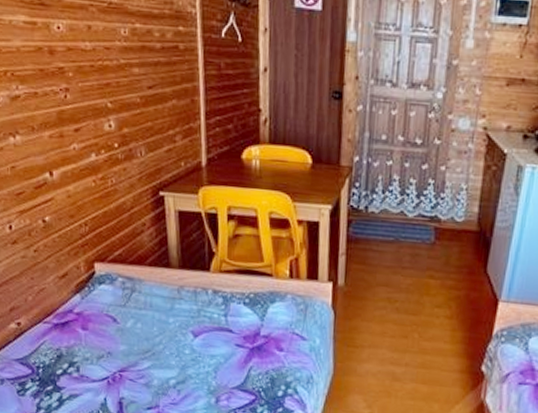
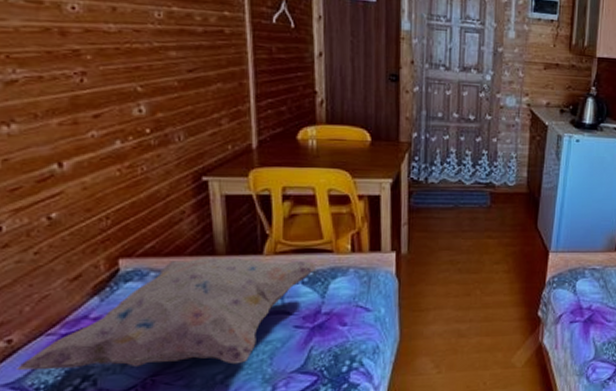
decorative pillow: none [24,269,257,372] -> present [16,257,317,371]

